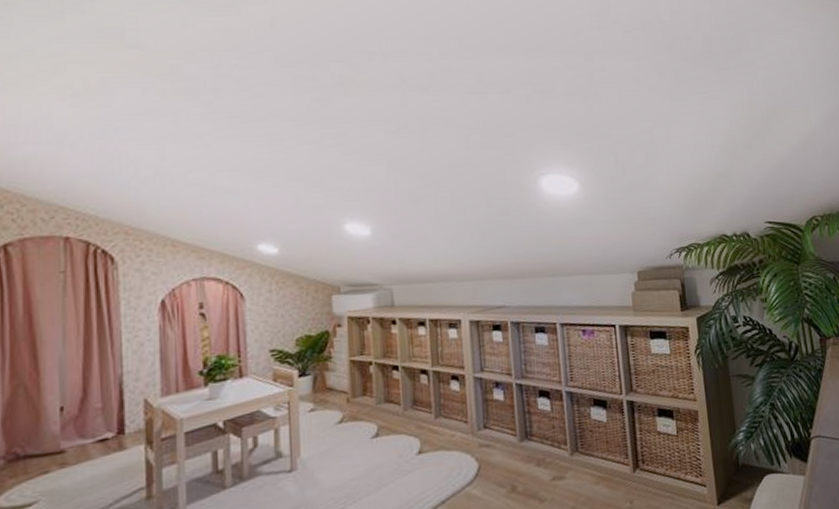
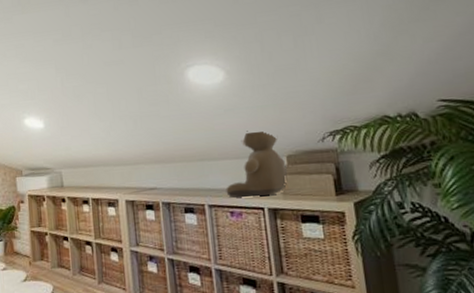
teddy bear: none [578,245,638,315] -> present [226,131,288,198]

